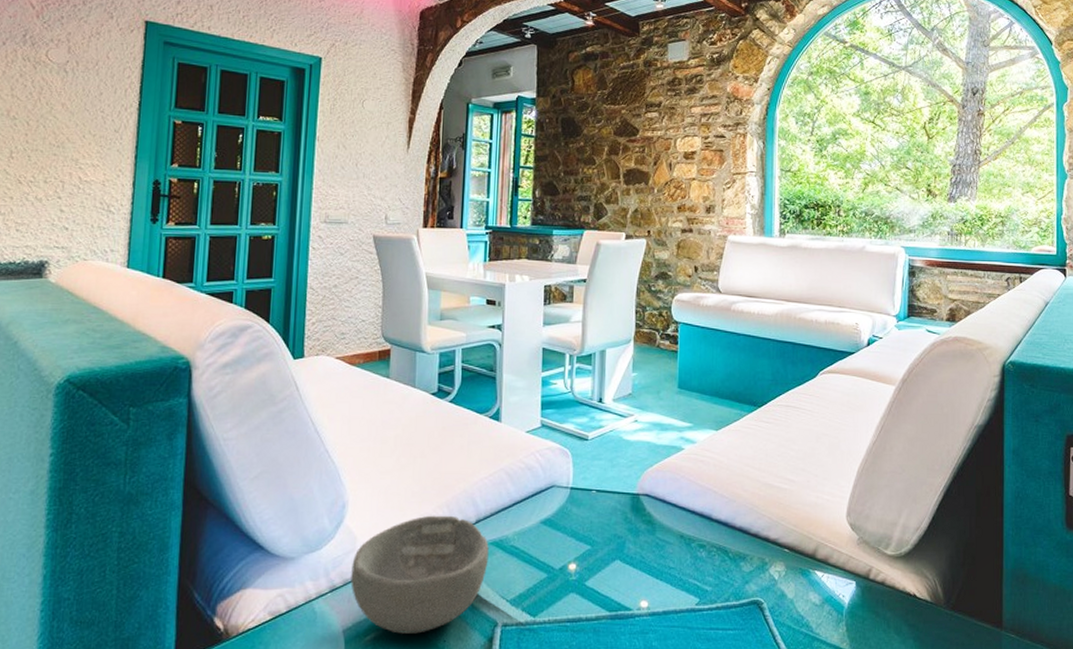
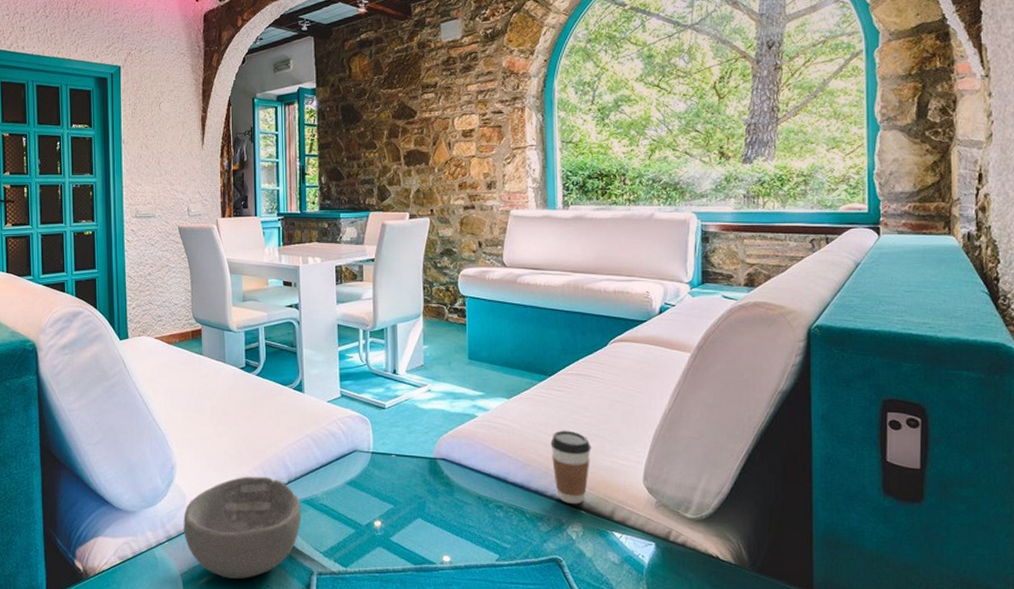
coffee cup: none [757,464,797,543] -> present [550,430,591,505]

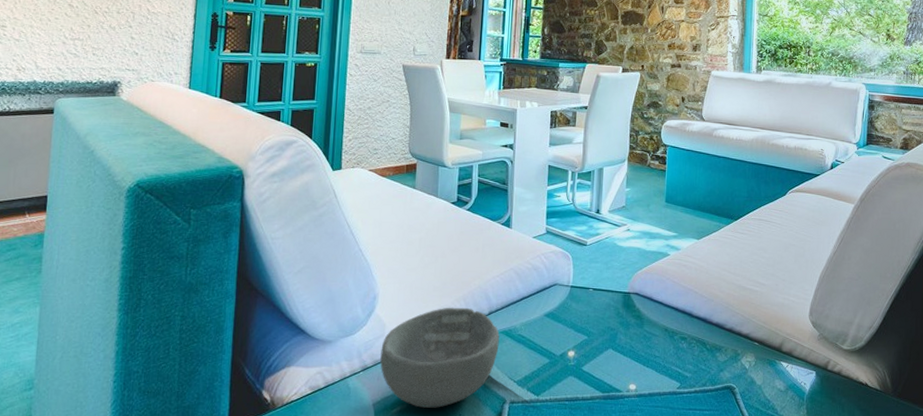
coffee cup: present [550,430,591,505] -> none [732,269,767,337]

